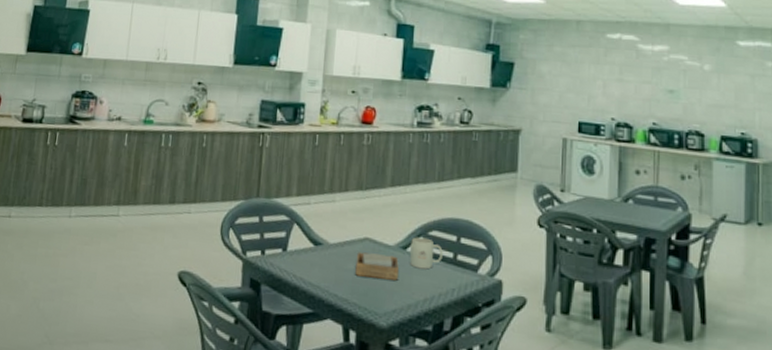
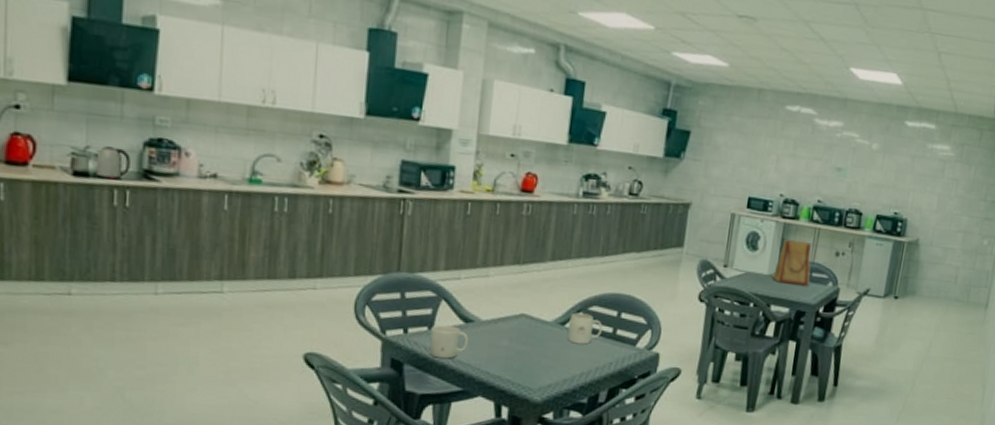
kettle: none [37,99,62,125] -> present [95,146,130,180]
mug: none [283,247,318,281] -> present [429,325,469,359]
napkin holder: present [355,252,399,282] -> none [509,328,556,357]
shopping bag: none [613,162,656,213] -> present [772,239,812,287]

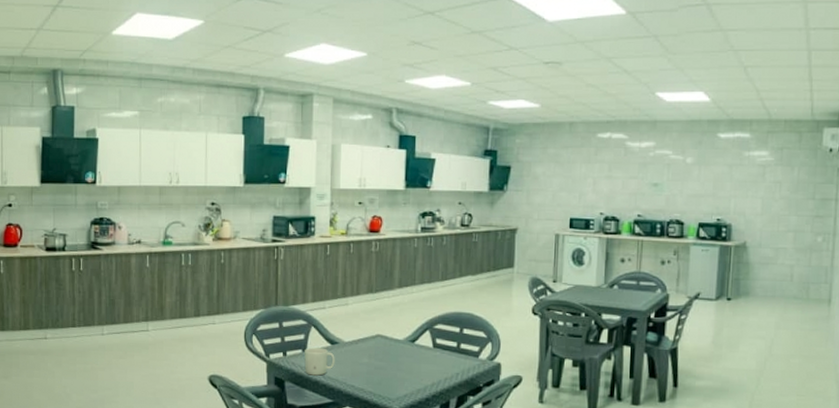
kettle: present [95,146,130,180] -> none [60,227,82,252]
mug: present [568,312,603,345] -> none [418,331,448,358]
shopping bag: present [772,239,812,287] -> none [600,252,638,295]

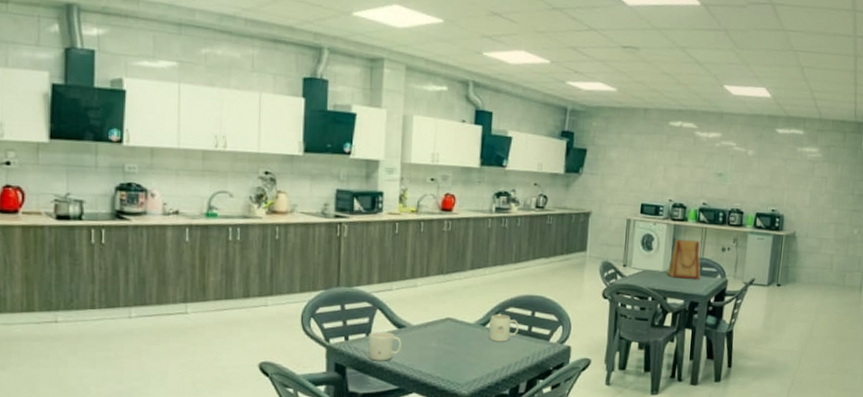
mug: none [418,331,448,358] -> present [489,314,519,342]
shopping bag: none [600,252,638,295] -> present [666,238,701,280]

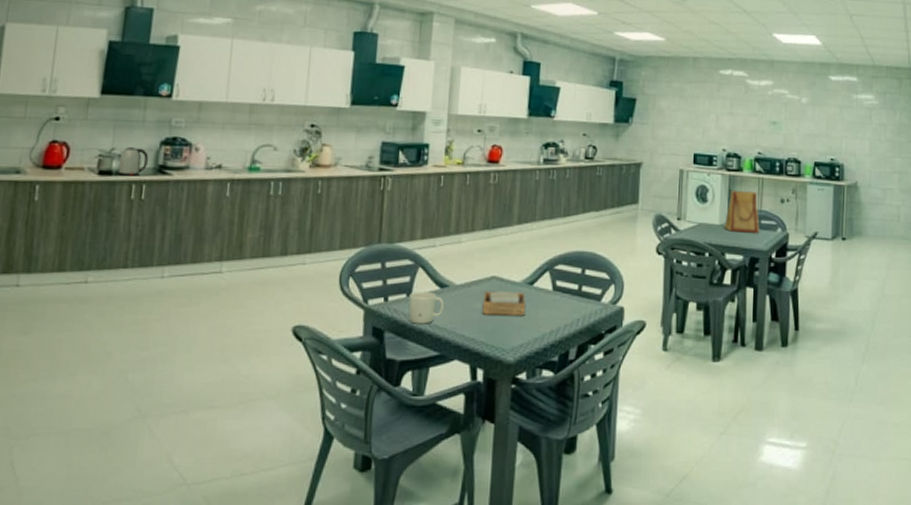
kettle: none [75,192,104,221] -> present [117,147,148,176]
napkin holder: none [438,331,479,355] -> present [482,291,526,317]
mug: present [489,314,519,342] -> none [536,272,568,303]

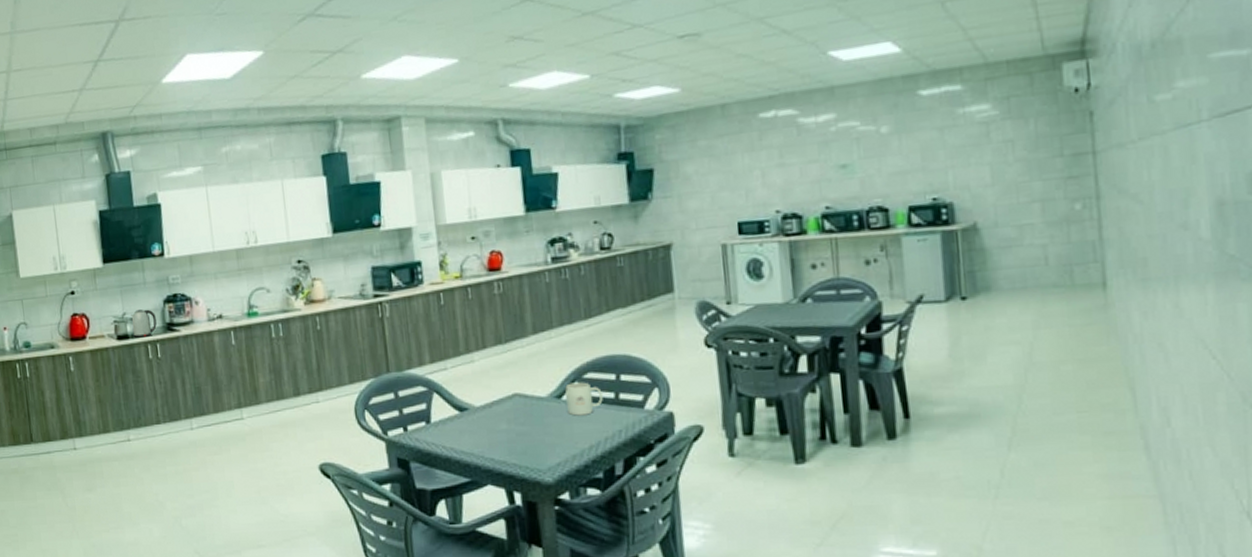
mug: present [408,291,444,324] -> none [429,417,467,452]
napkin holder: present [482,291,526,317] -> none [507,407,557,435]
mug: none [536,272,568,303] -> present [565,382,603,416]
shopping bag: present [723,190,760,234] -> none [789,257,840,310]

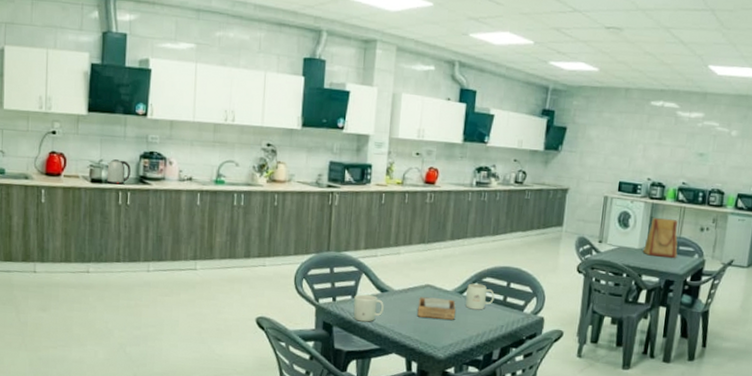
mug: none [429,417,467,452] -> present [353,294,384,322]
napkin holder: none [507,407,557,435] -> present [417,297,456,321]
shopping bag: none [789,257,840,310] -> present [642,217,678,259]

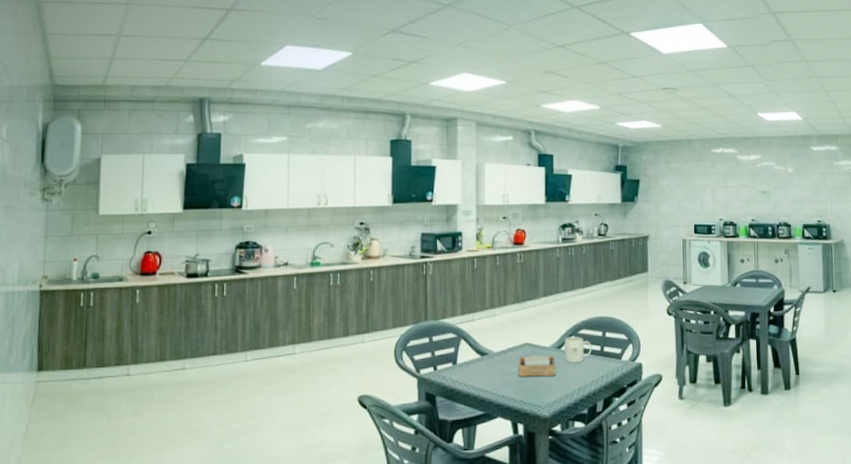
kettle: present [106,159,131,185] -> none [202,252,226,277]
mug: present [353,294,384,322] -> none [455,360,485,388]
shopping bag: present [642,217,678,259] -> none [725,254,758,292]

